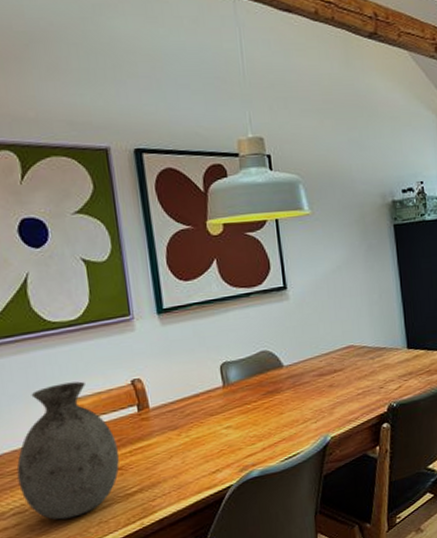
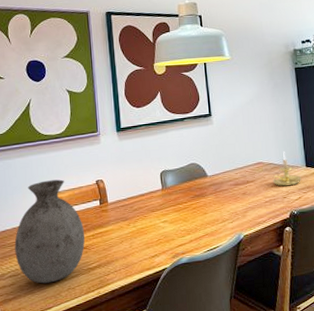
candle holder: none [366,330,403,375] -> present [272,151,302,187]

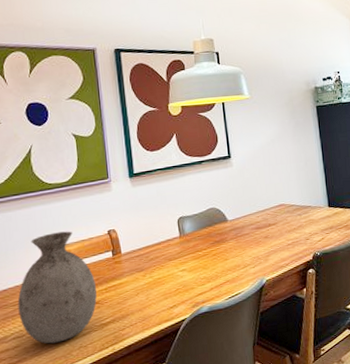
candle holder: present [272,151,302,187] -> none [294,192,325,228]

